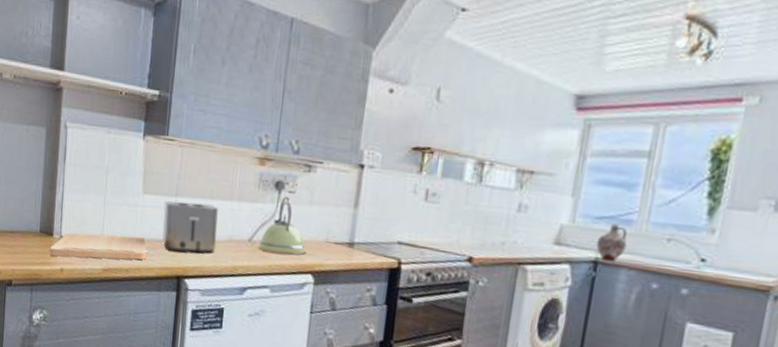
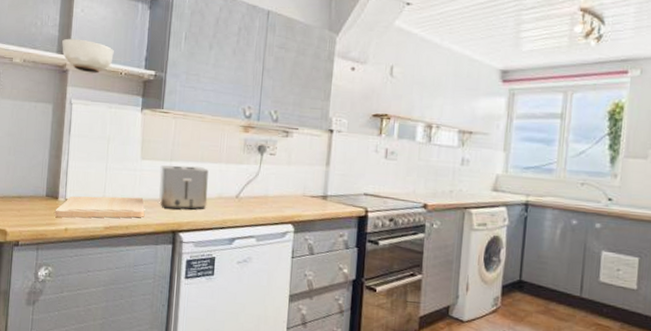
bowl: none [55,50,113,93] -> present [62,38,114,74]
kettle: present [258,197,306,255] -> none [245,159,286,208]
ceramic jug: present [596,224,628,263] -> none [525,172,550,204]

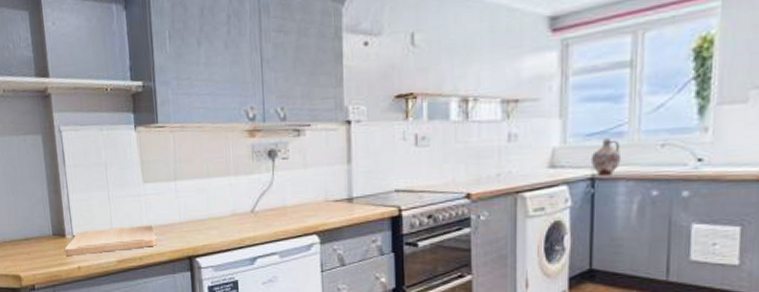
bowl: present [62,38,114,74] -> none [39,56,96,94]
toaster: present [159,165,209,210] -> none [165,183,221,233]
ceramic jug: none [525,172,550,204] -> present [590,138,622,177]

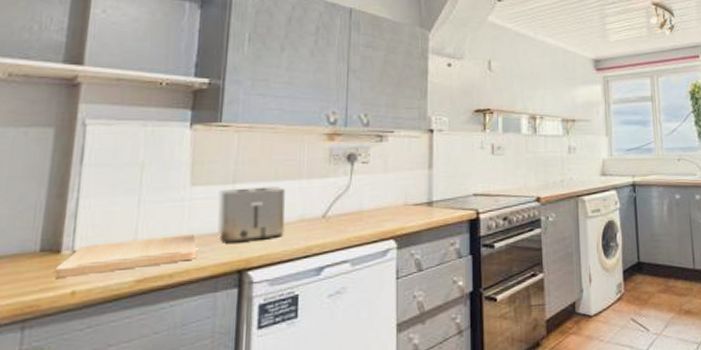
toaster: none [165,183,221,233] -> present [217,187,286,243]
ceramic jug: present [590,138,622,177] -> none [631,153,653,184]

